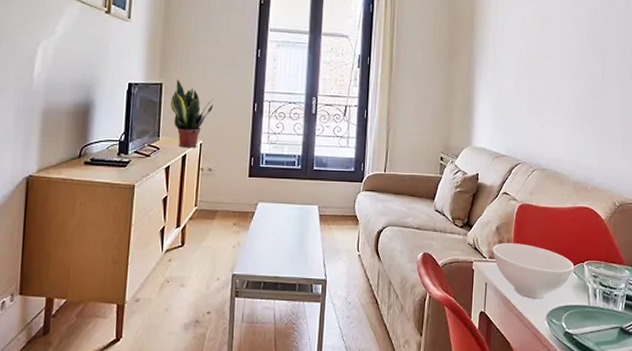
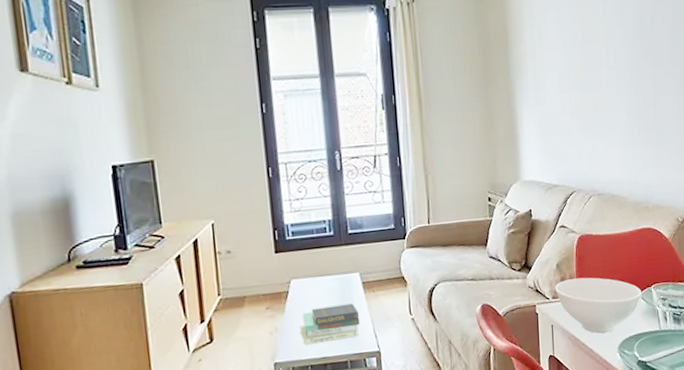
potted plant: present [171,80,213,148] -> none [167,153,220,232]
books: none [259,231,313,264] -> present [299,303,360,346]

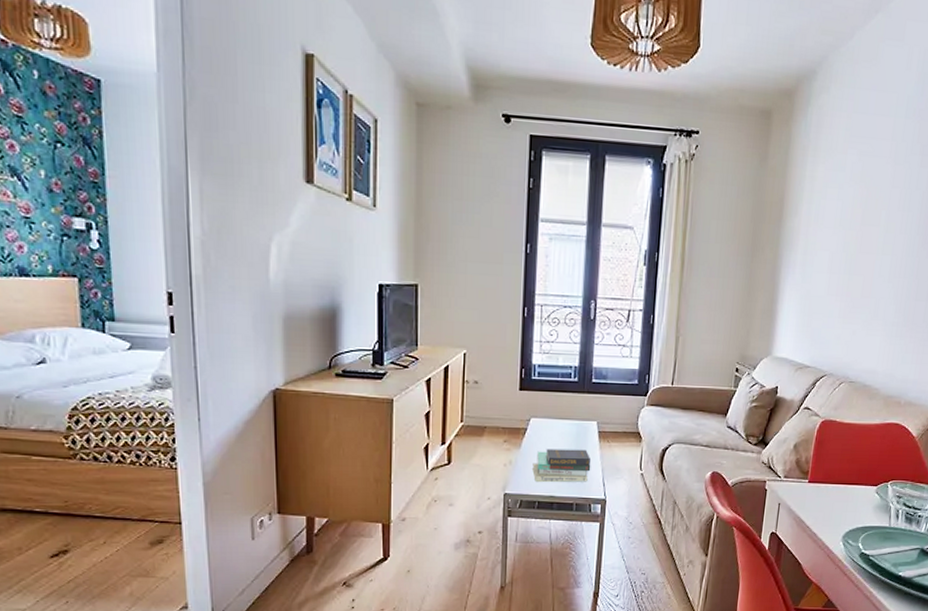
bowl: present [554,277,642,334] -> none [788,461,878,521]

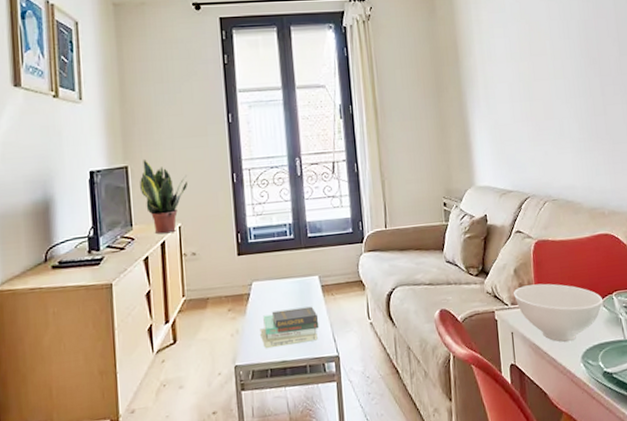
potted plant: none [429,280,477,359] -> present [140,160,187,234]
bowl: none [788,461,878,521] -> present [513,283,603,342]

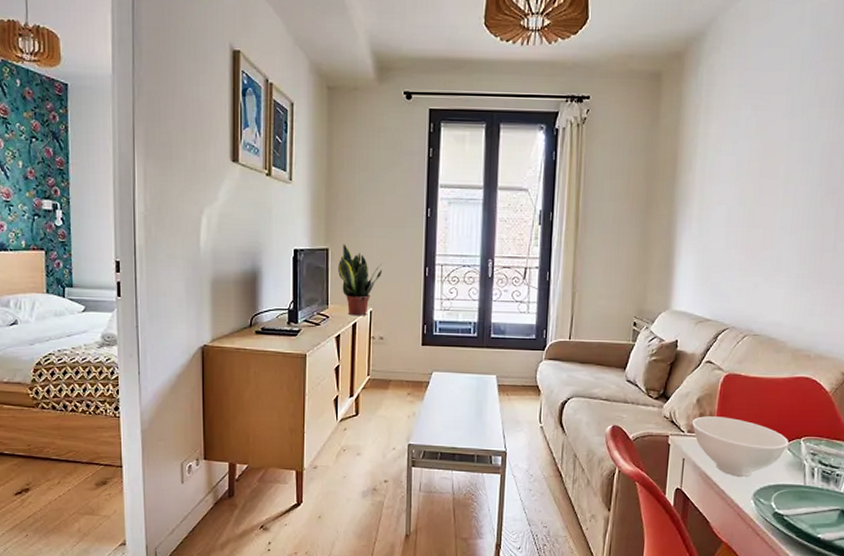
books: present [260,306,320,349] -> none [435,401,492,434]

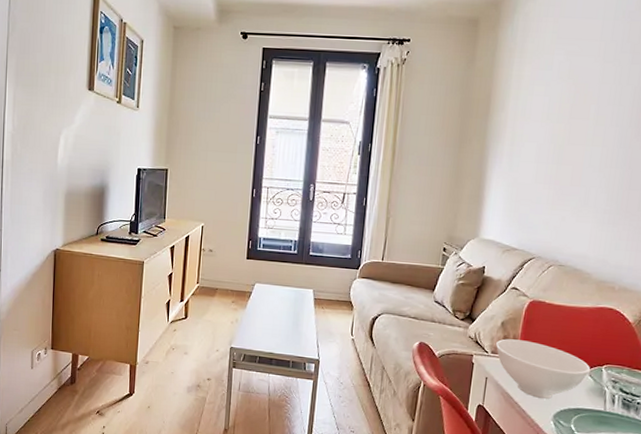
potted plant: present [338,244,382,316] -> none [175,166,214,230]

